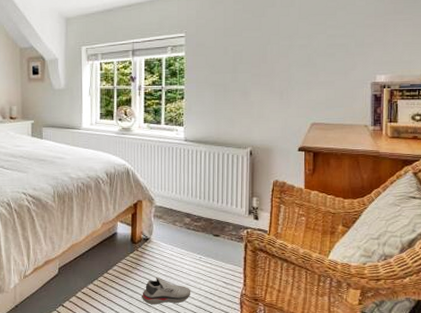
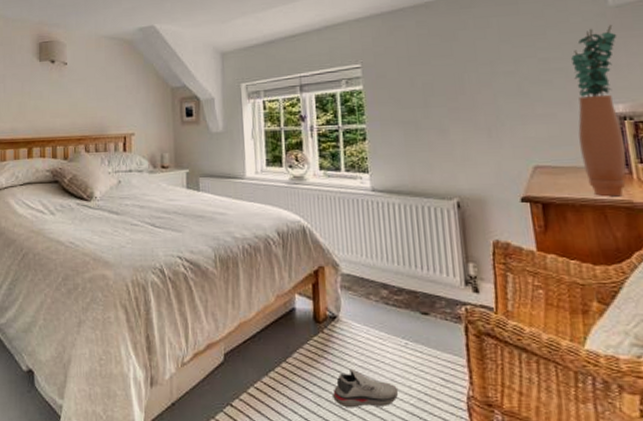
vase: none [348,9,390,148] -> present [571,25,627,197]

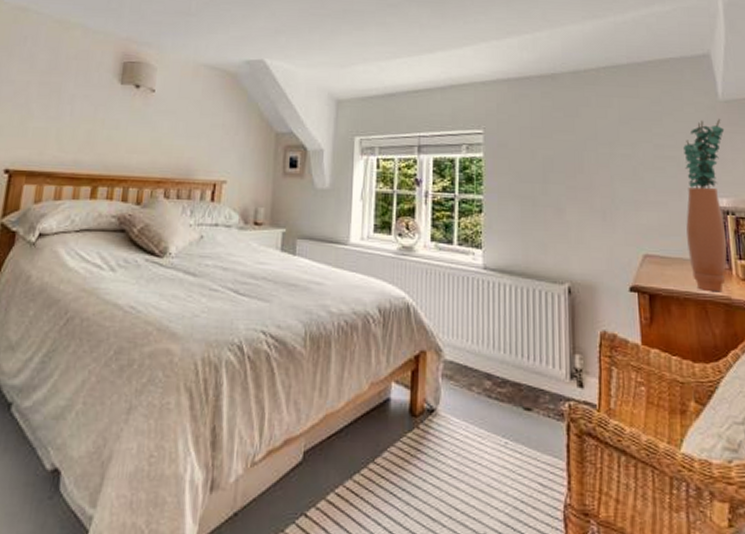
shoe: present [333,370,399,408] -> none [423,473,494,519]

